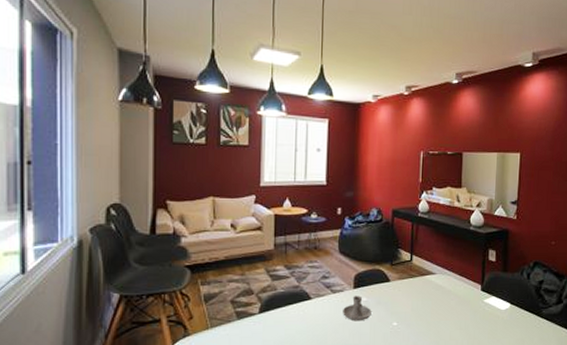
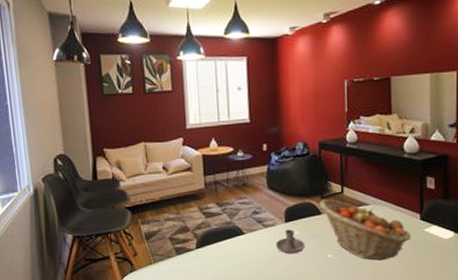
fruit basket: none [388,267,473,330] -> present [319,199,412,261]

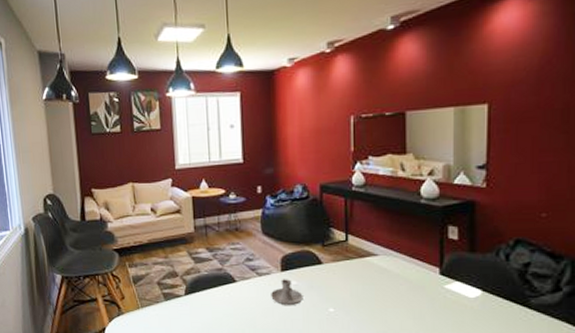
fruit basket: present [319,199,412,261] -> none [320,248,429,318]

